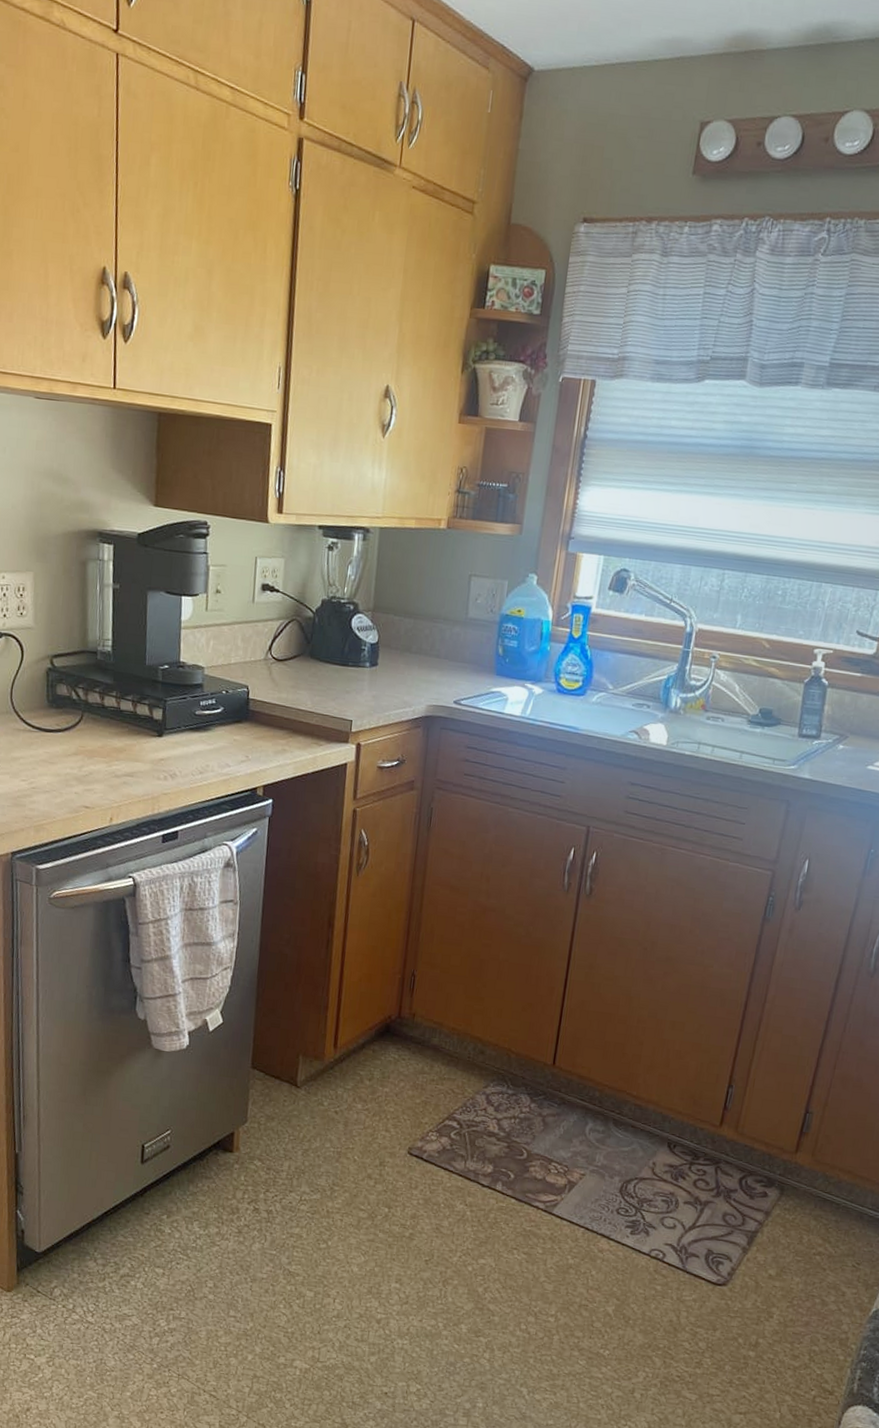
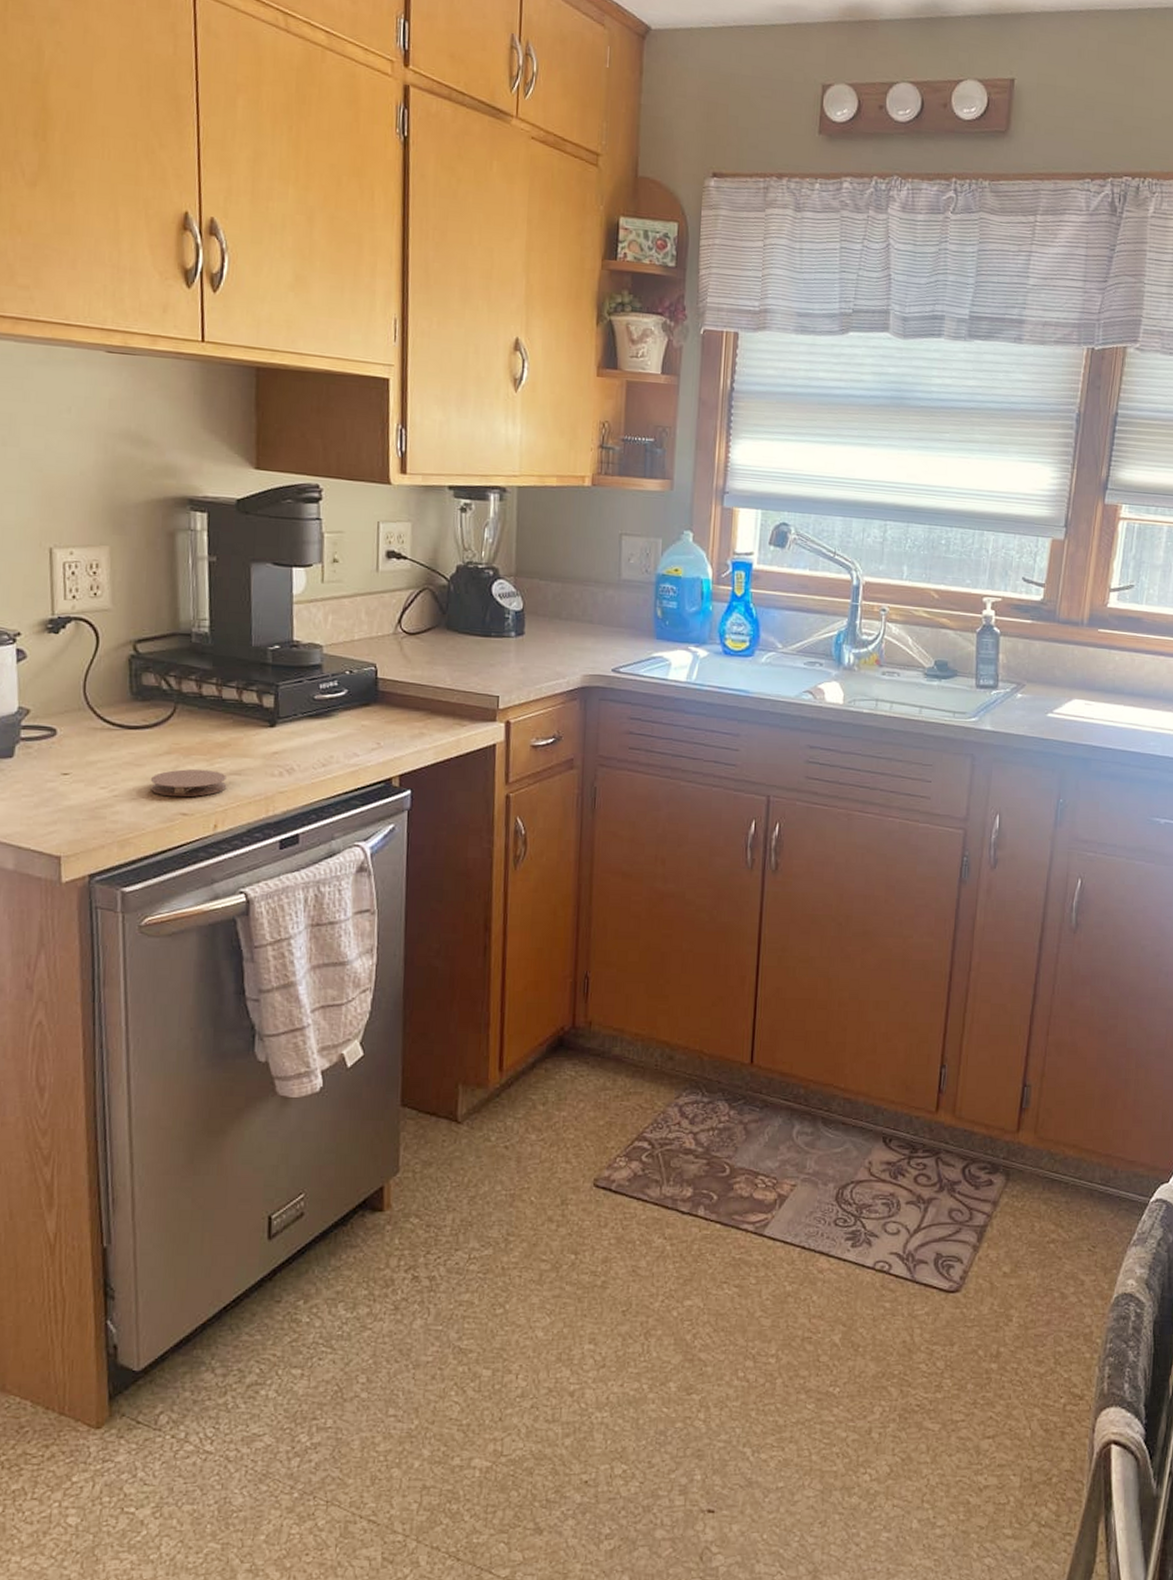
coaster: none [60,768,122,793] -> present [150,769,227,797]

